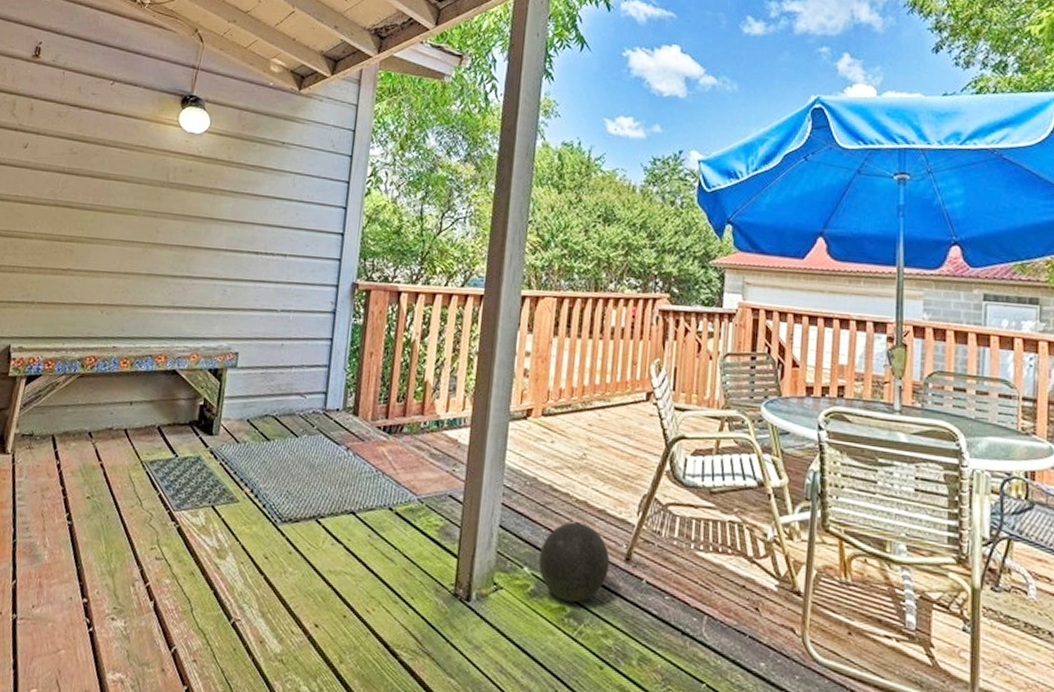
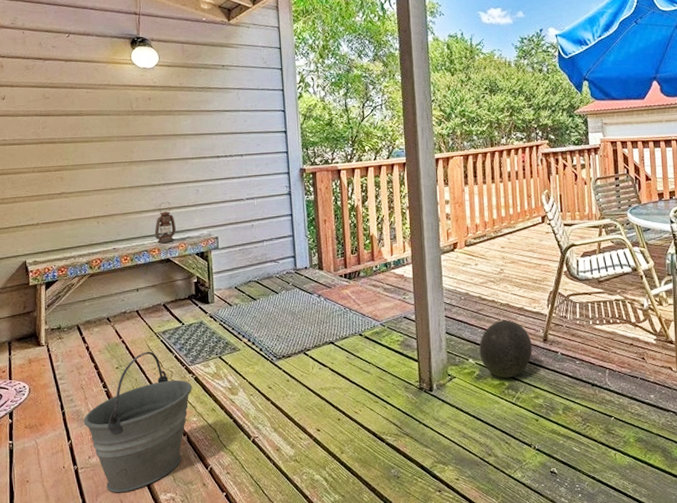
bucket: none [35,483,173,662] -> present [83,351,192,493]
lantern: none [164,298,192,351] -> present [154,201,176,244]

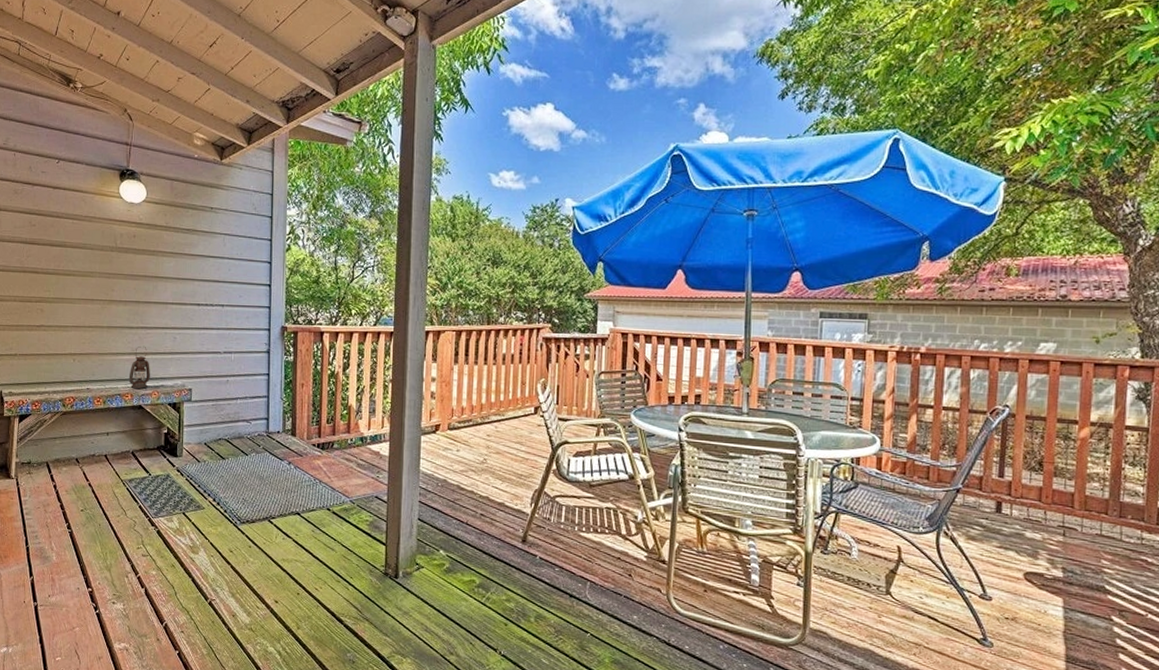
bucket: present [83,351,192,493] -> none [46,497,154,636]
ball: present [479,320,532,378] -> none [452,513,509,576]

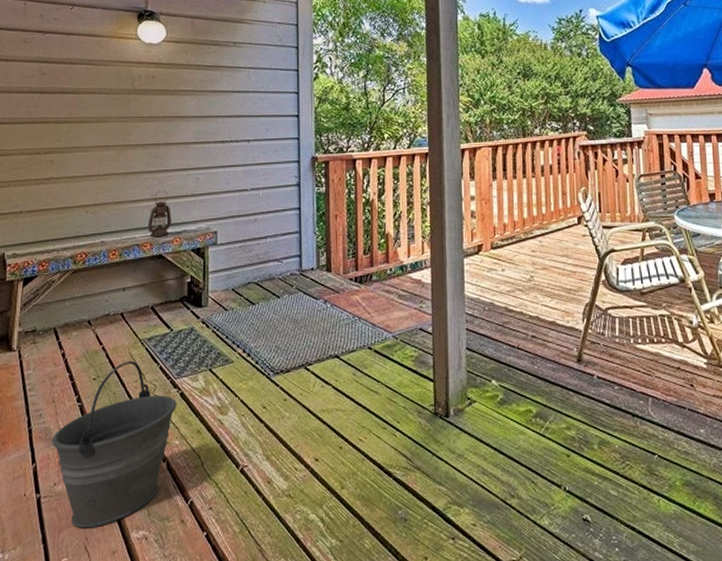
bucket: none [46,497,154,636] -> present [51,360,177,529]

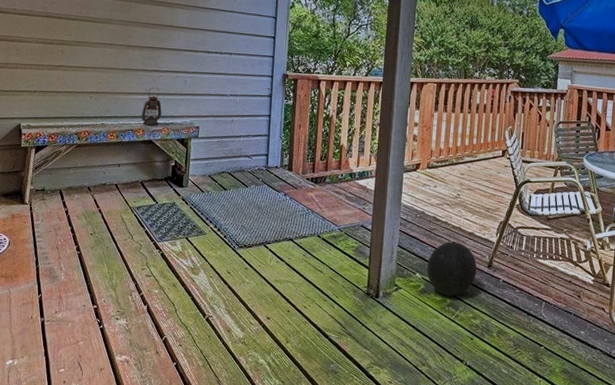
bucket: present [51,360,177,529] -> none [54,223,158,349]
ball: none [504,335,564,404] -> present [427,241,477,296]

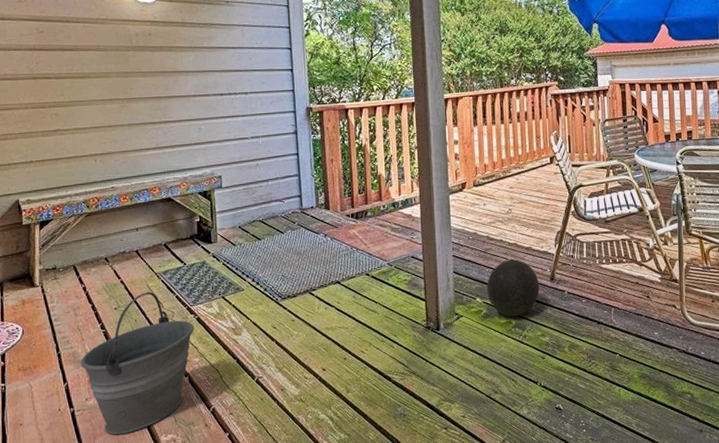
bucket: none [54,223,158,349] -> present [80,291,194,435]
lantern: present [141,87,162,126] -> none [155,139,178,183]

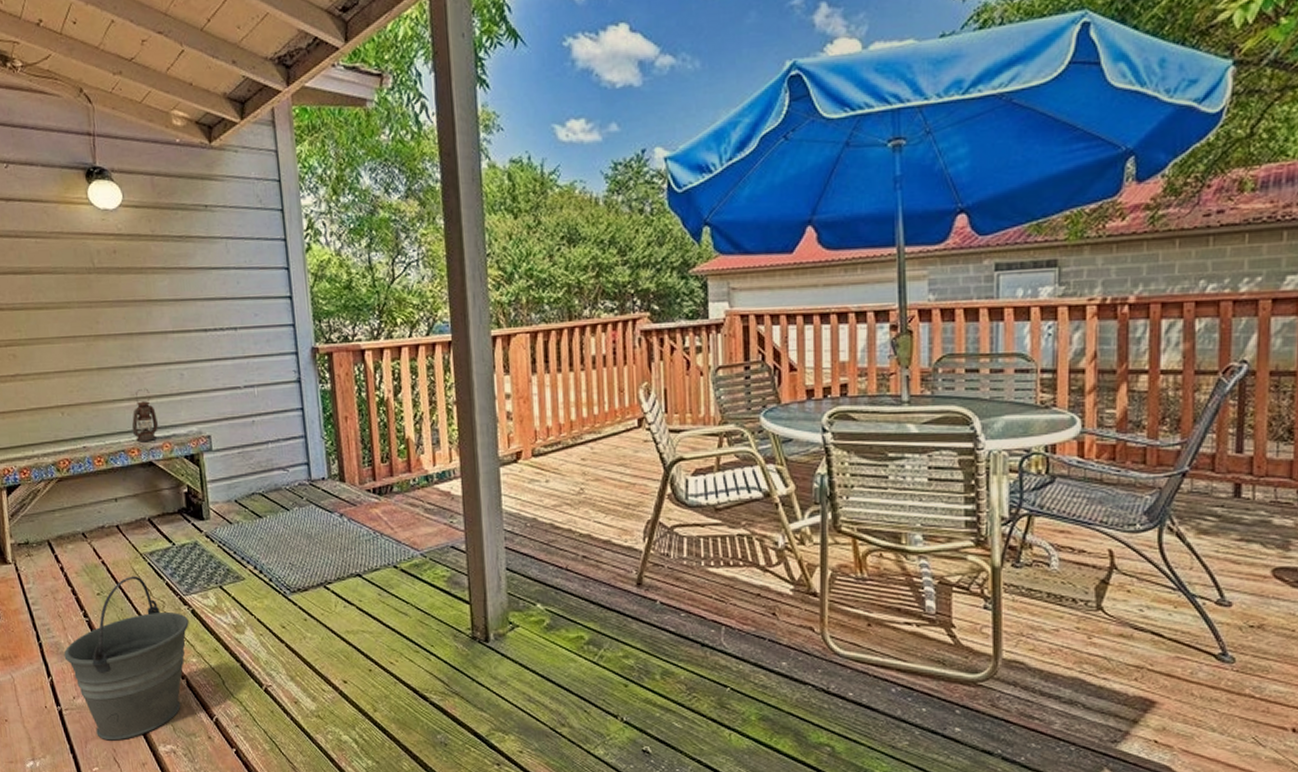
lantern: none [155,139,178,183] -> present [131,388,158,443]
ball: present [487,259,539,317] -> none [550,556,622,630]

